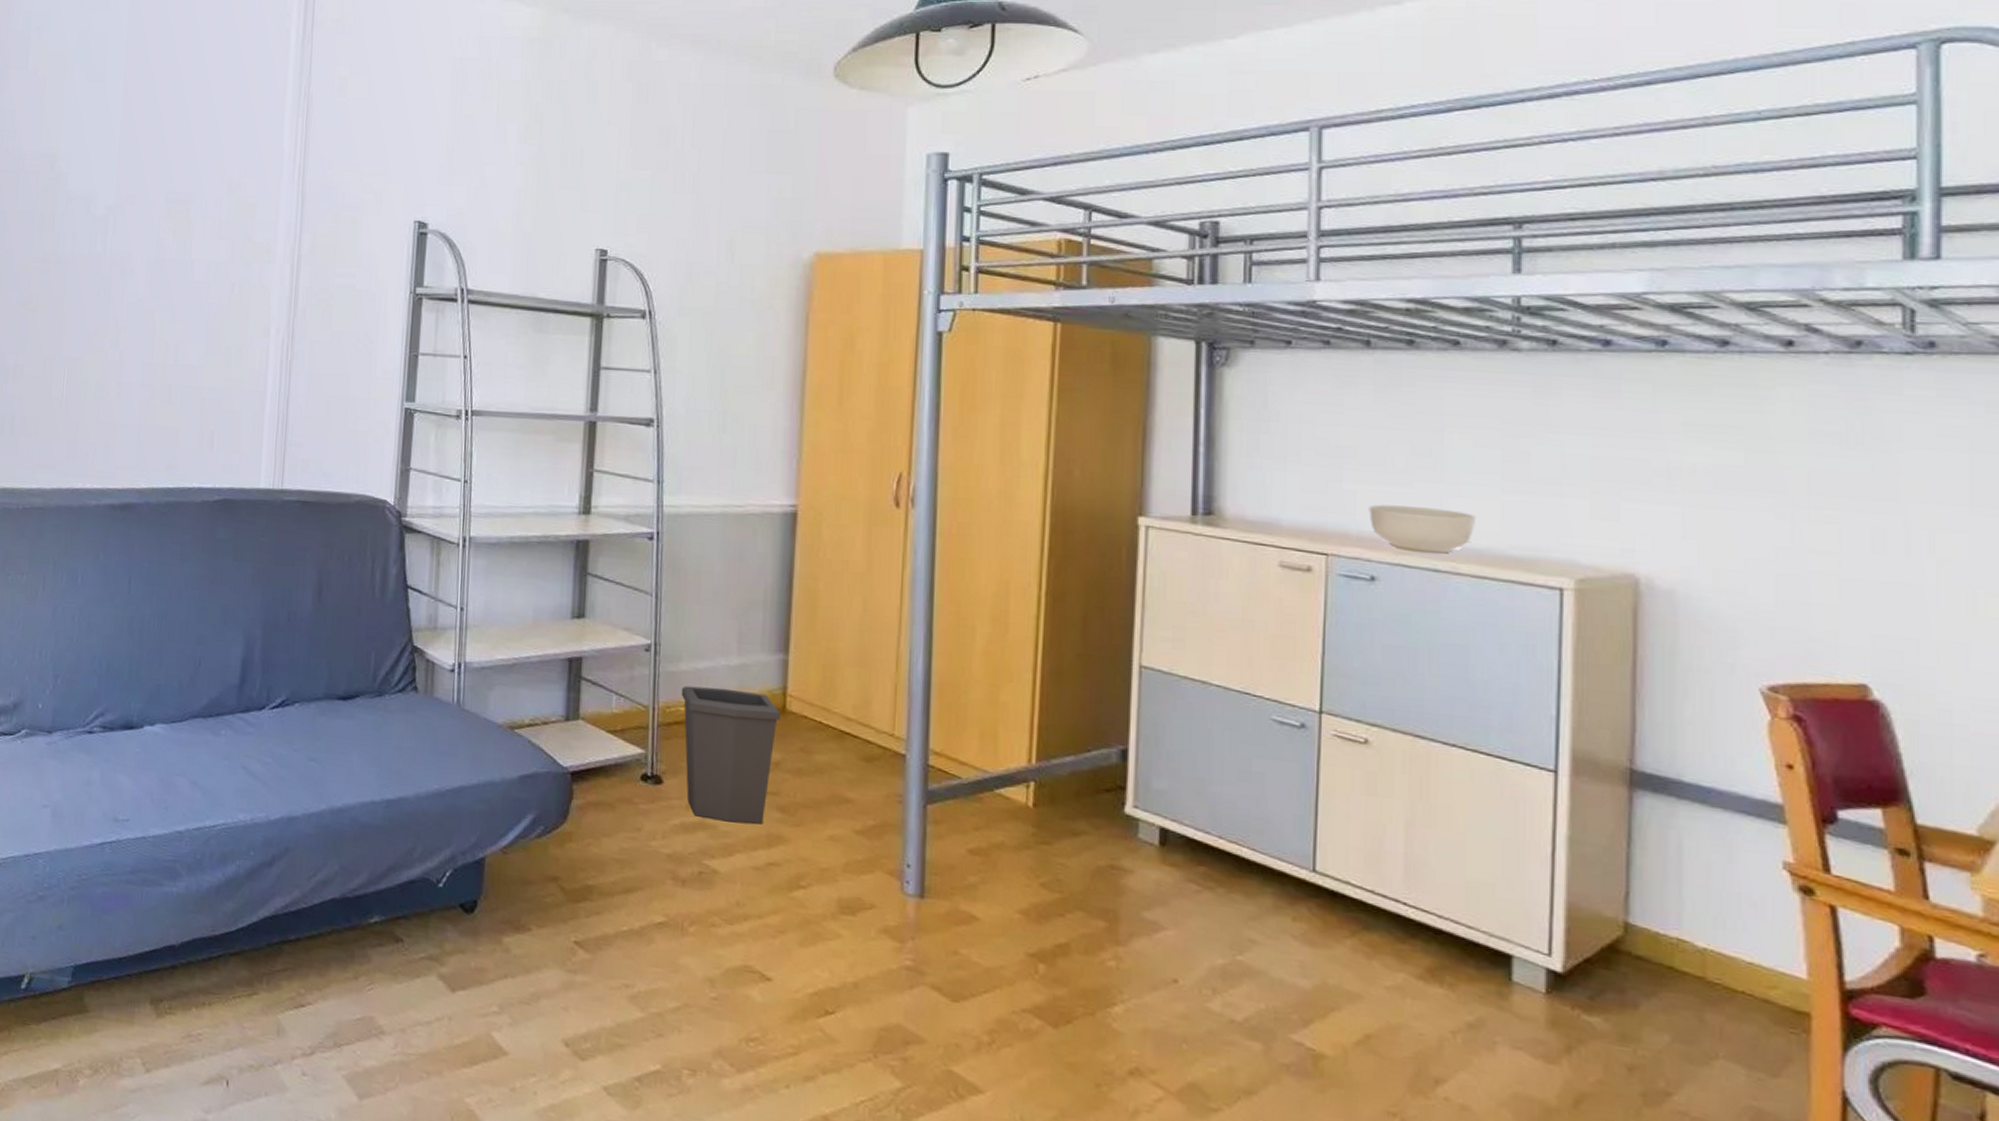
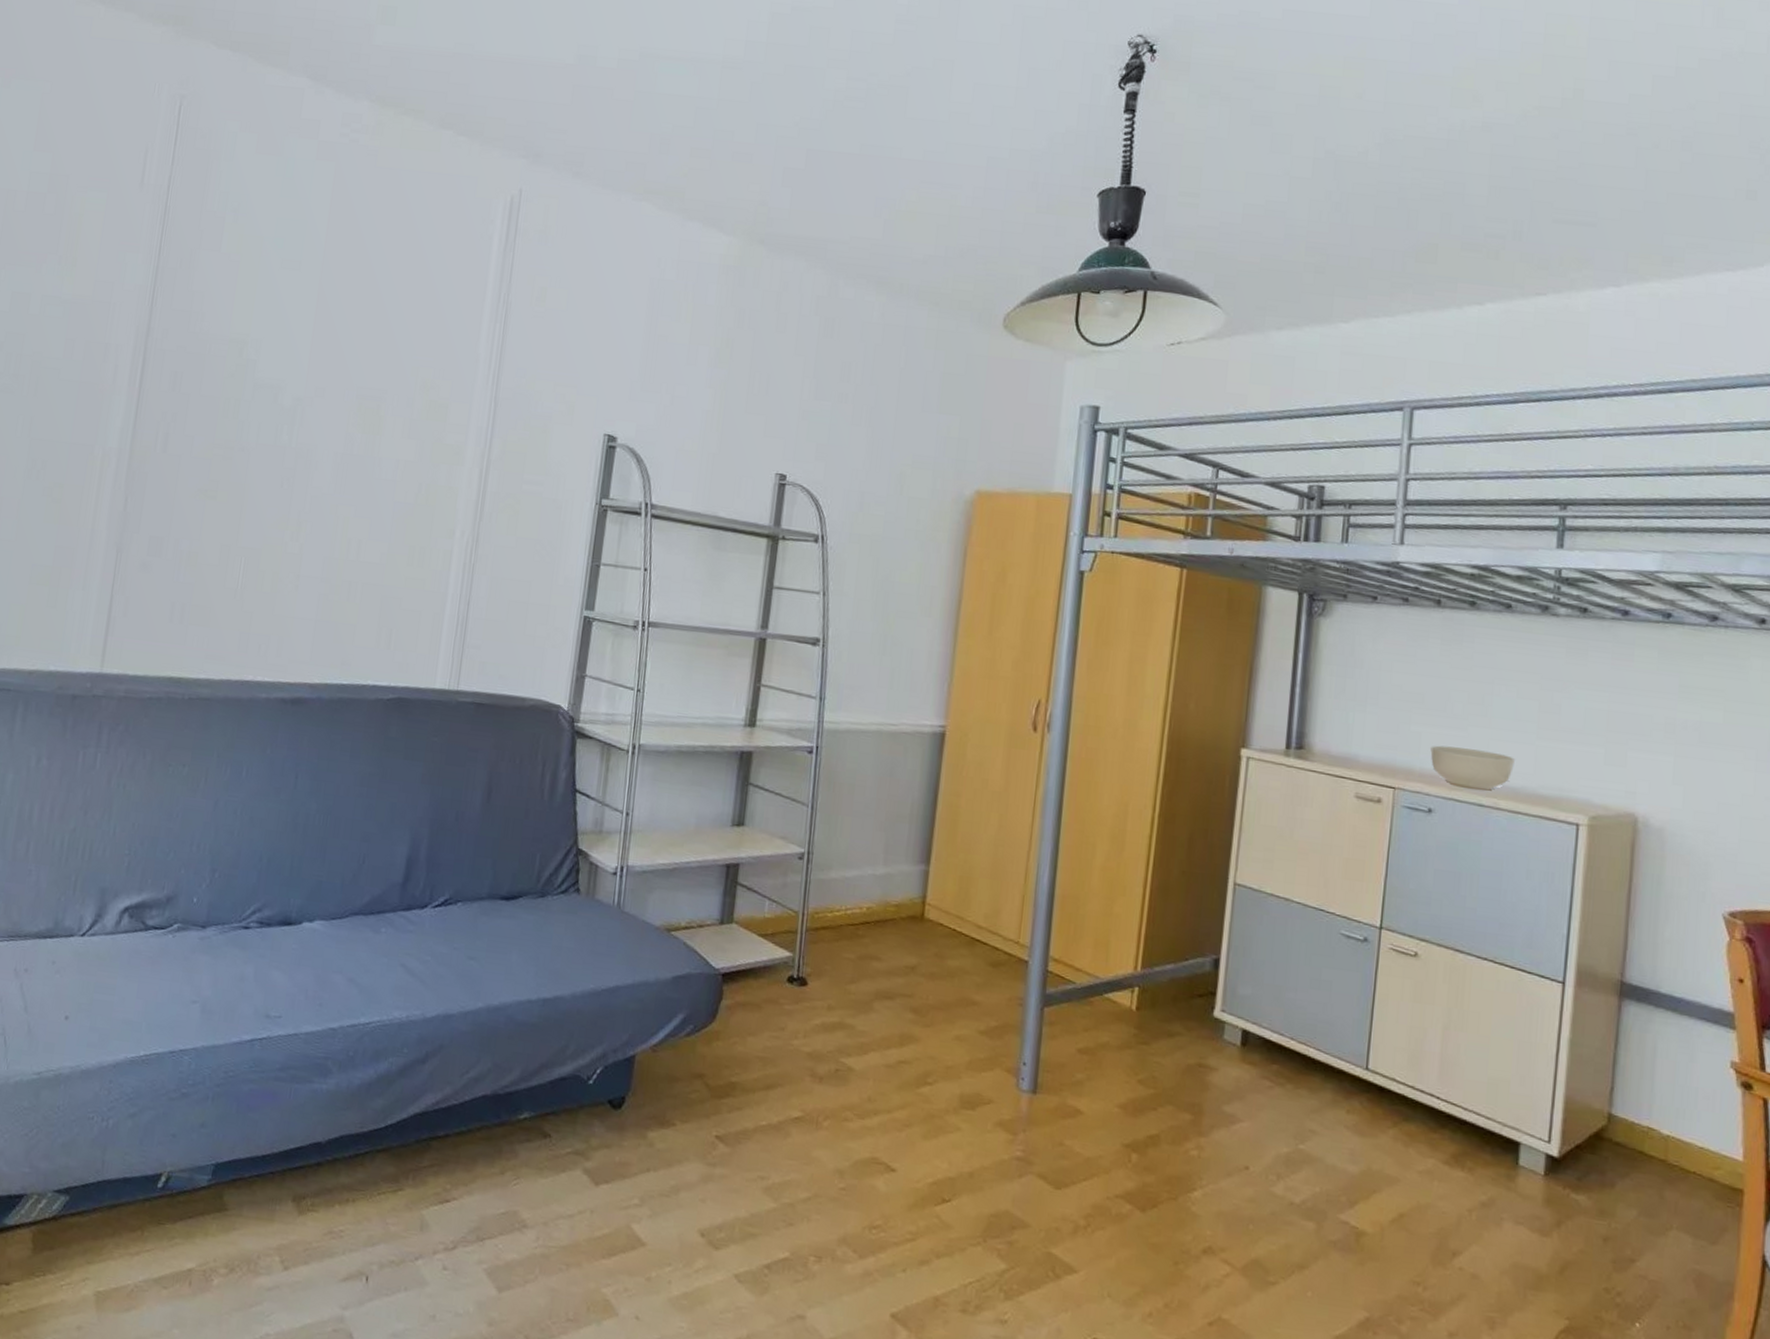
trash bin: present [681,685,780,825] -> none [828,893,919,1025]

